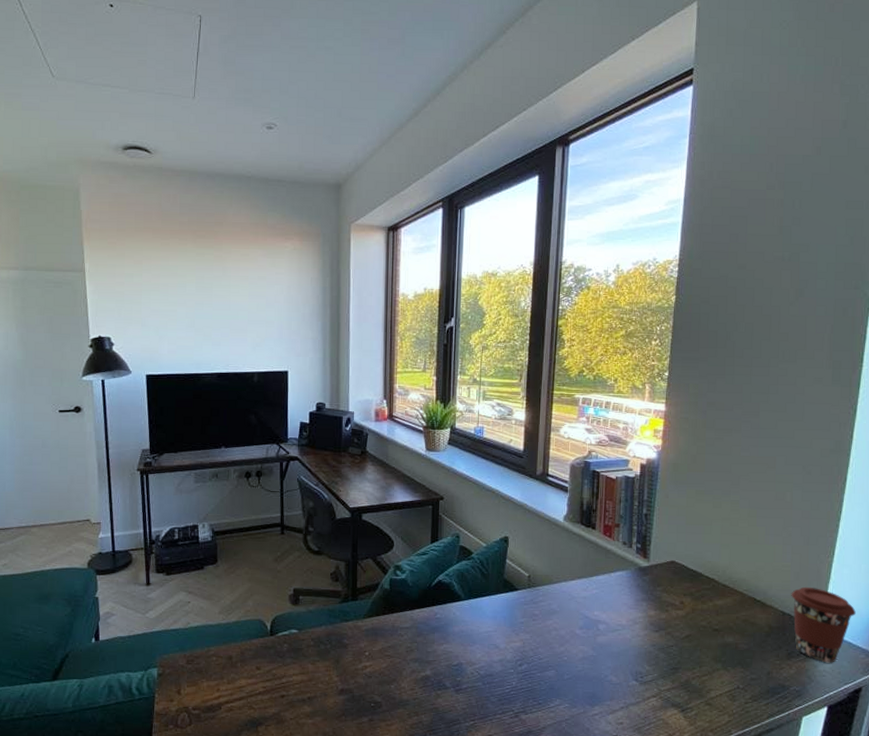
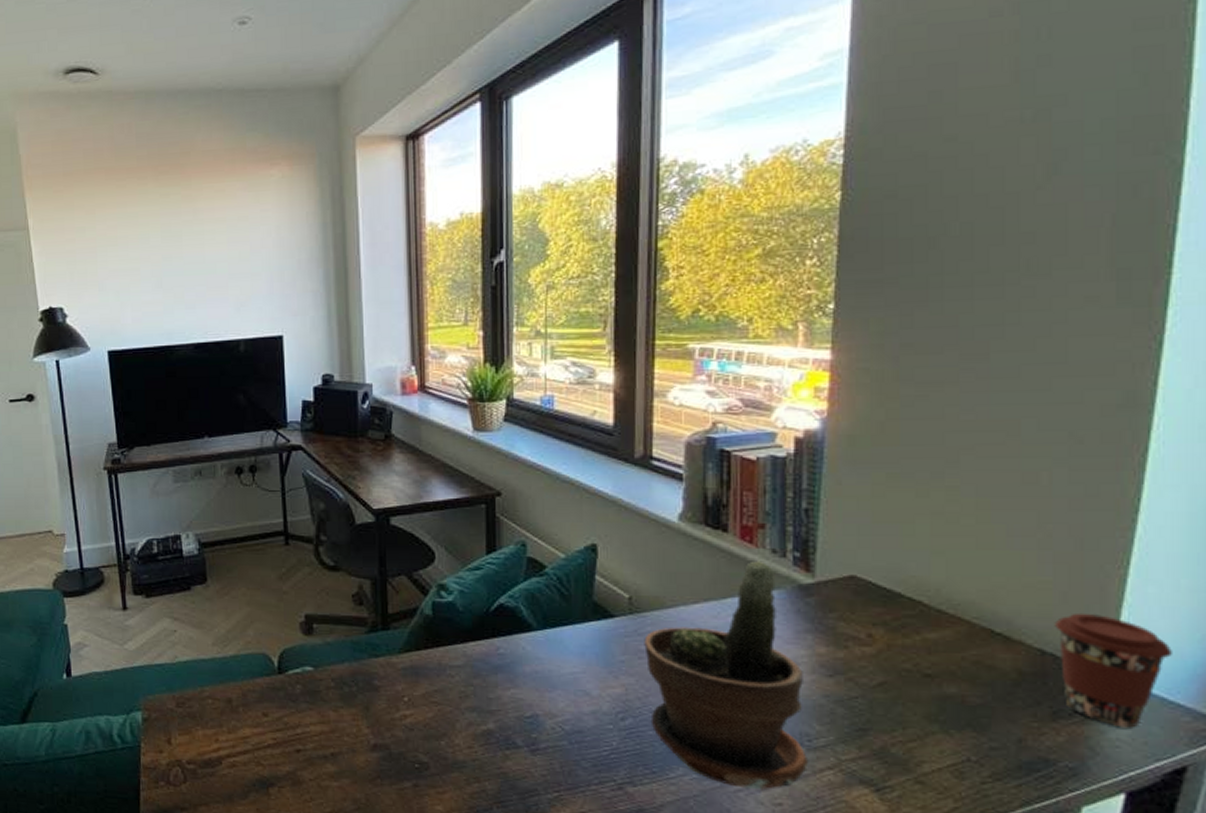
potted plant: none [537,550,641,713] -> present [644,561,809,789]

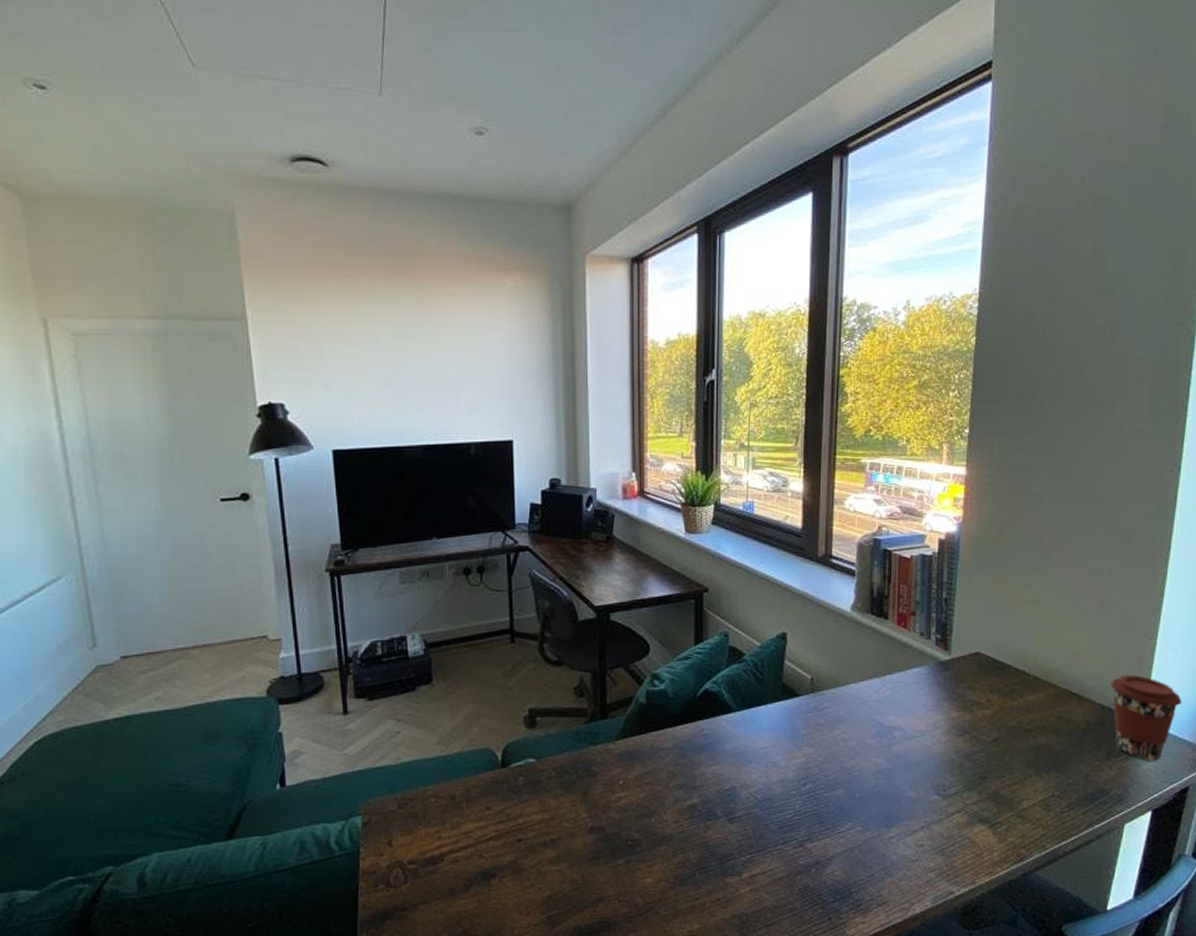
potted plant: present [644,561,809,789] -> none [822,643,944,835]

